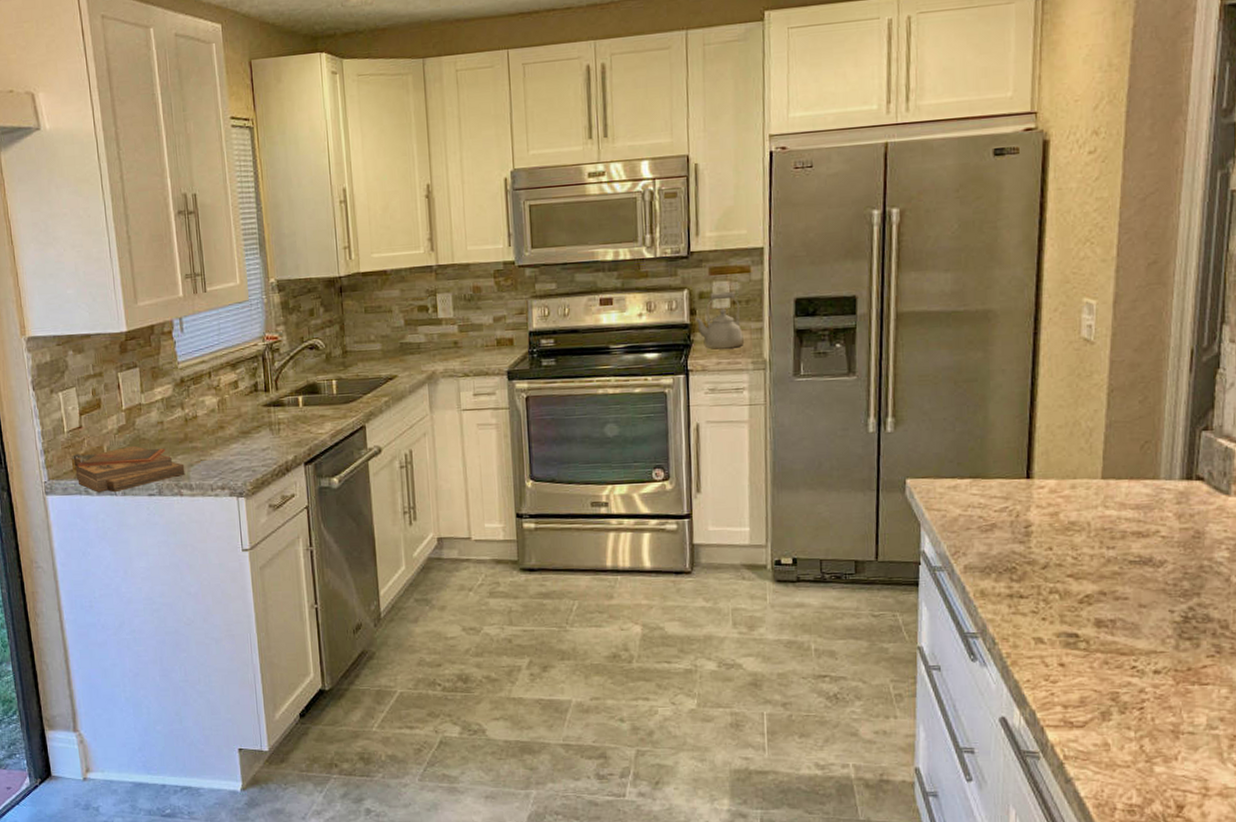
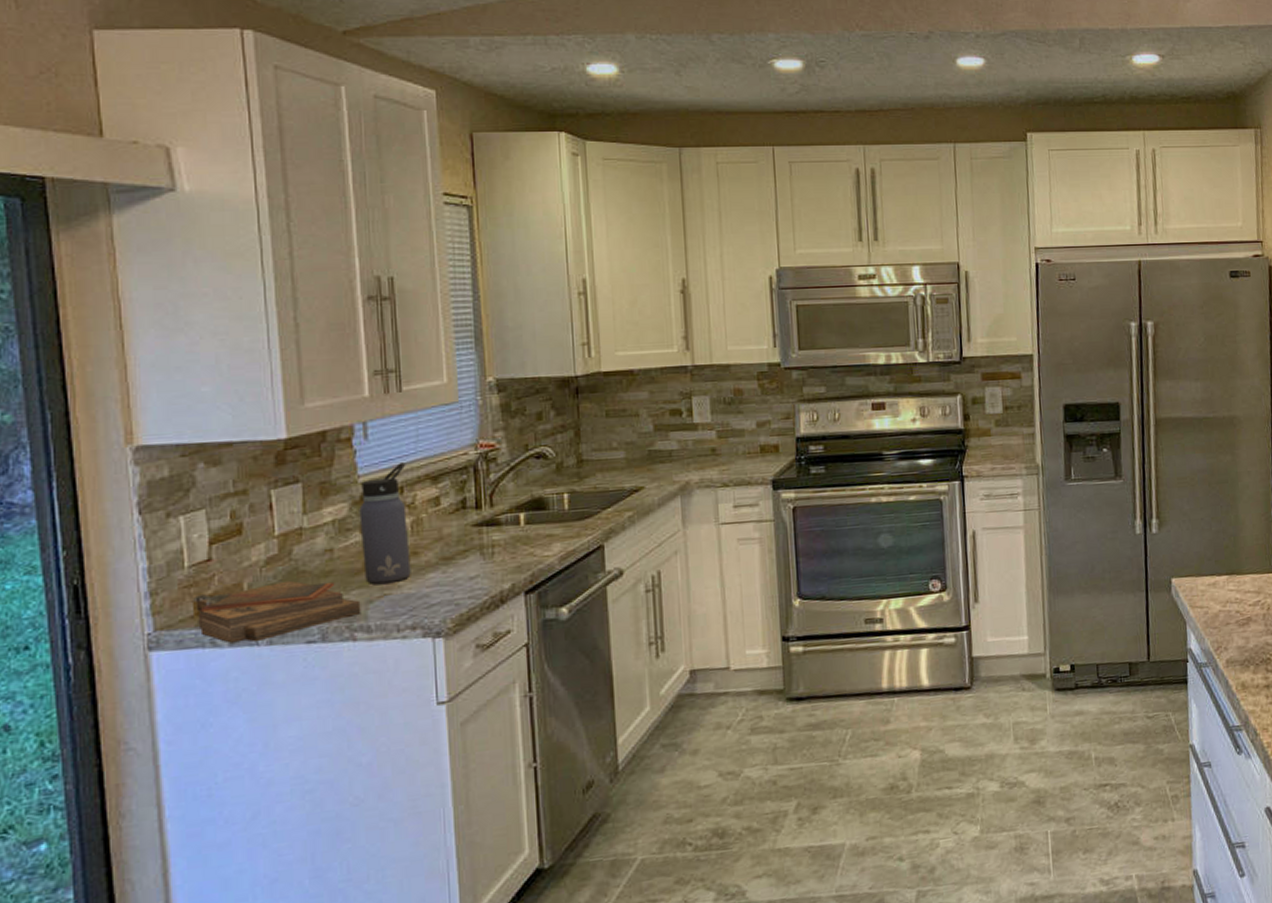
water bottle: none [180,352,219,452] -> present [359,463,411,585]
kettle: present [695,291,745,350] -> none [969,396,1018,455]

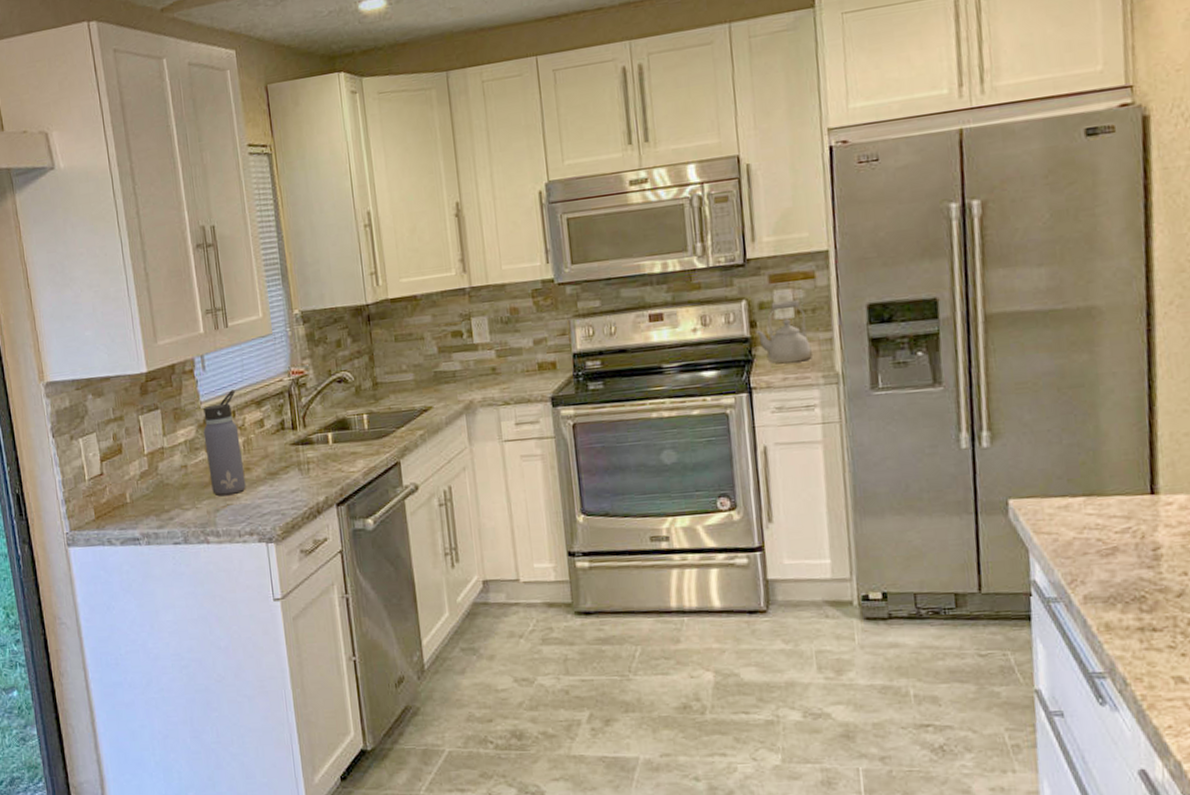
clipboard: present [193,580,361,644] -> none [93,491,212,543]
kettle: none [969,396,1018,455] -> present [756,299,814,364]

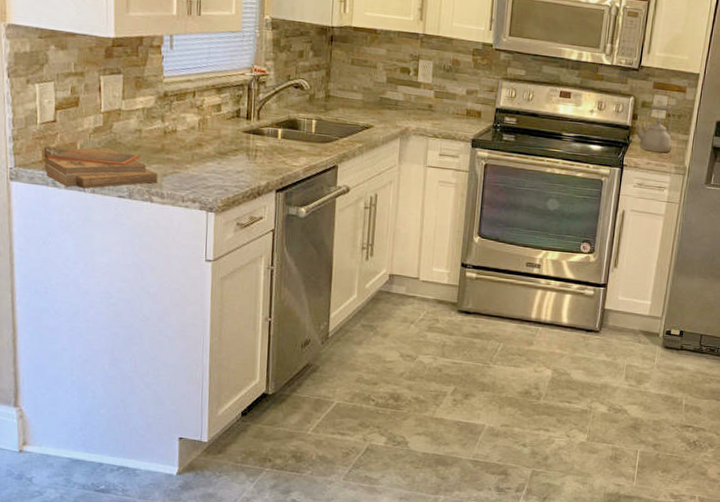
clipboard: none [93,491,212,543] -> present [42,146,158,190]
water bottle: present [203,390,246,496] -> none [162,72,199,165]

